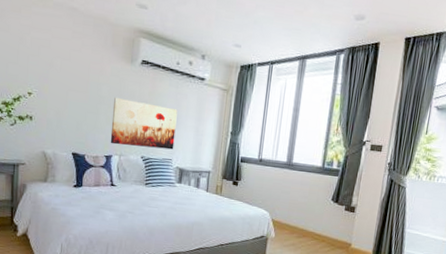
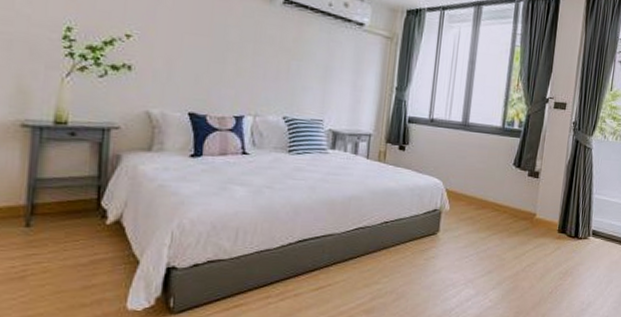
wall art: present [110,97,178,150] -> none [241,43,330,109]

